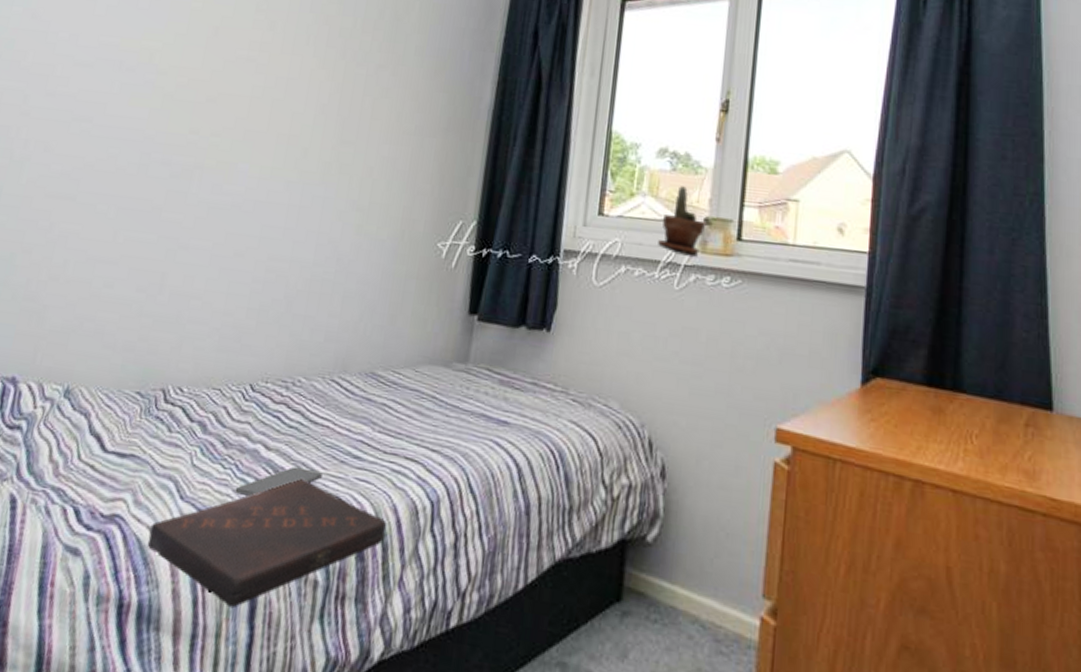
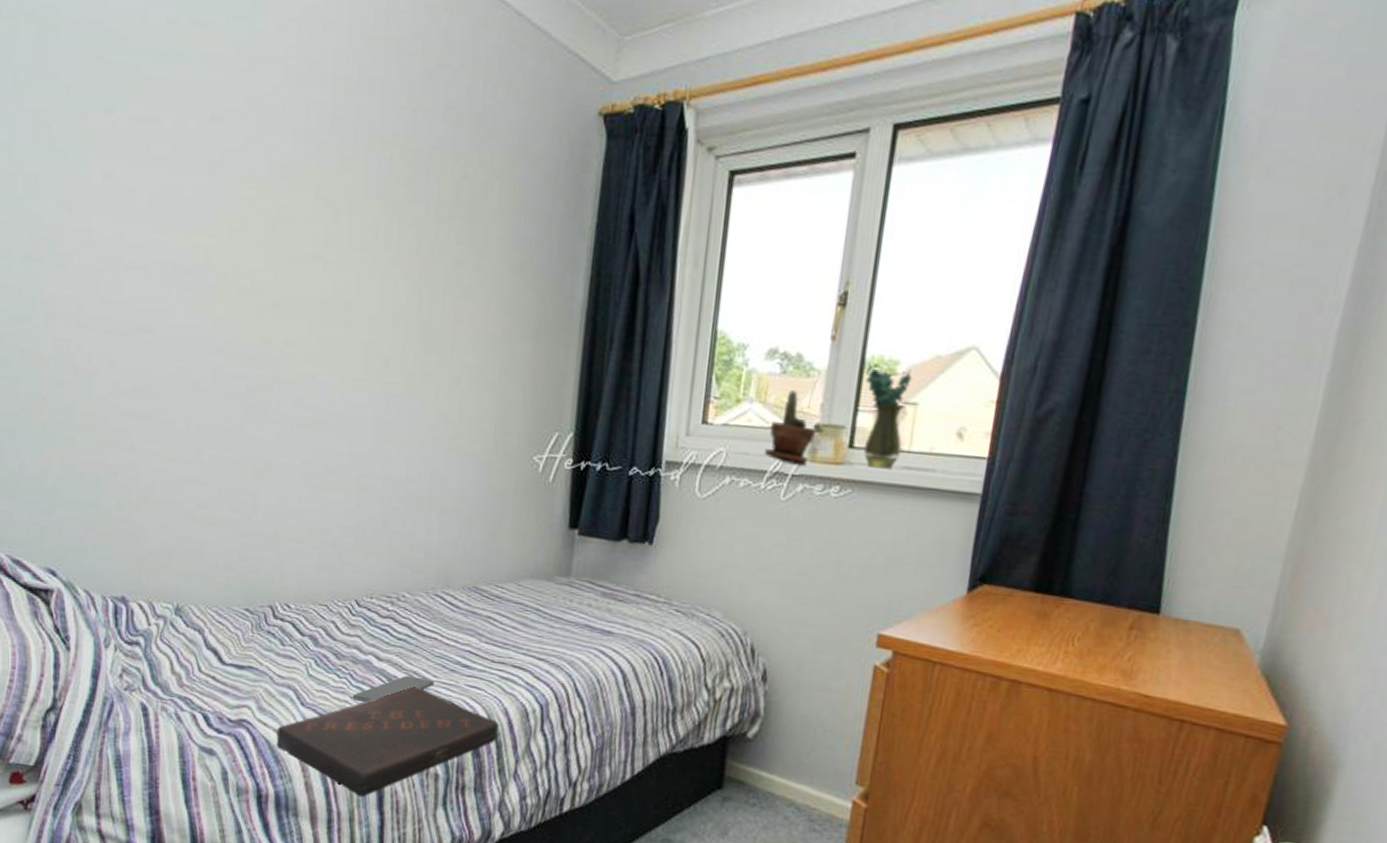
vase: none [748,162,792,263] -> present [863,362,912,471]

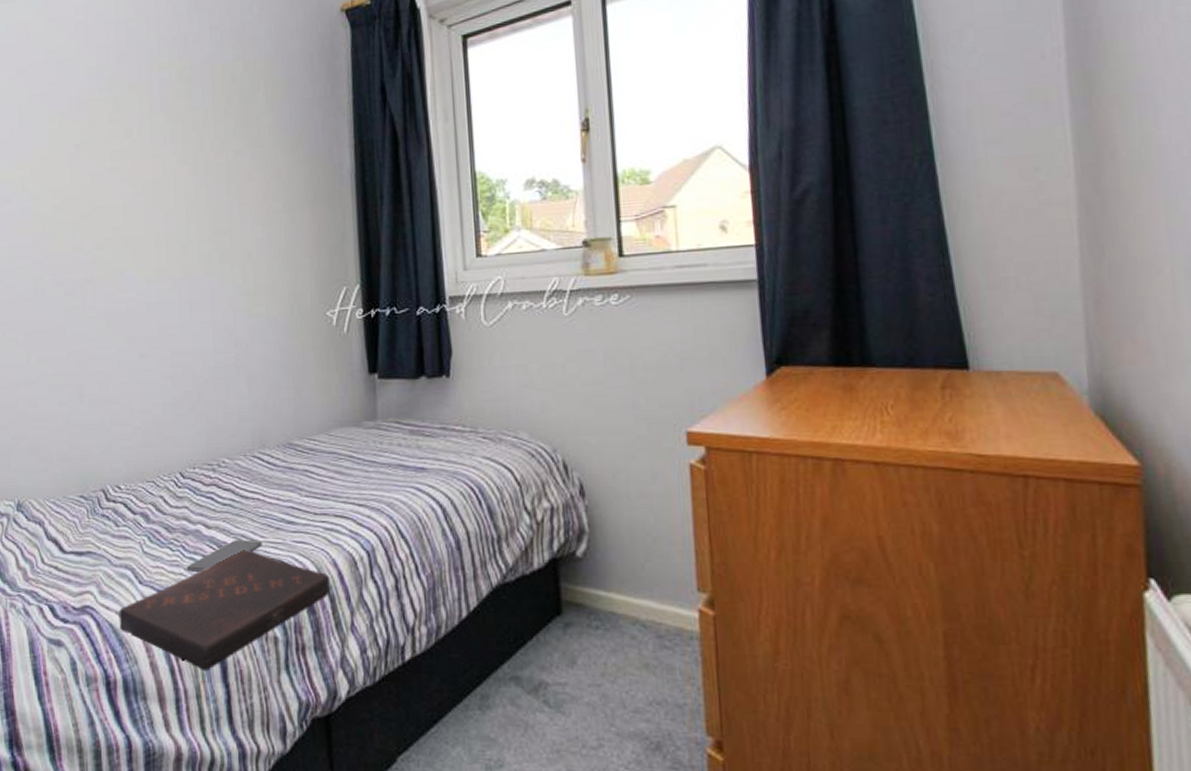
potted plant: present [764,390,817,467] -> none [540,213,586,282]
vase: present [863,362,912,471] -> none [619,176,670,272]

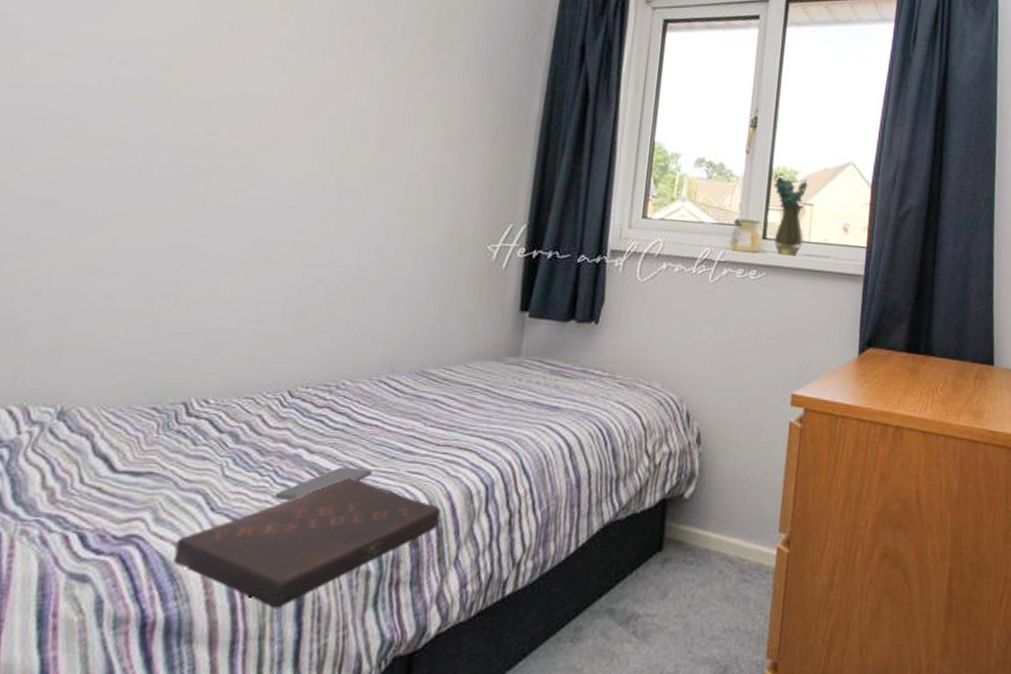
vase: none [619,176,670,272] -> present [773,171,808,258]

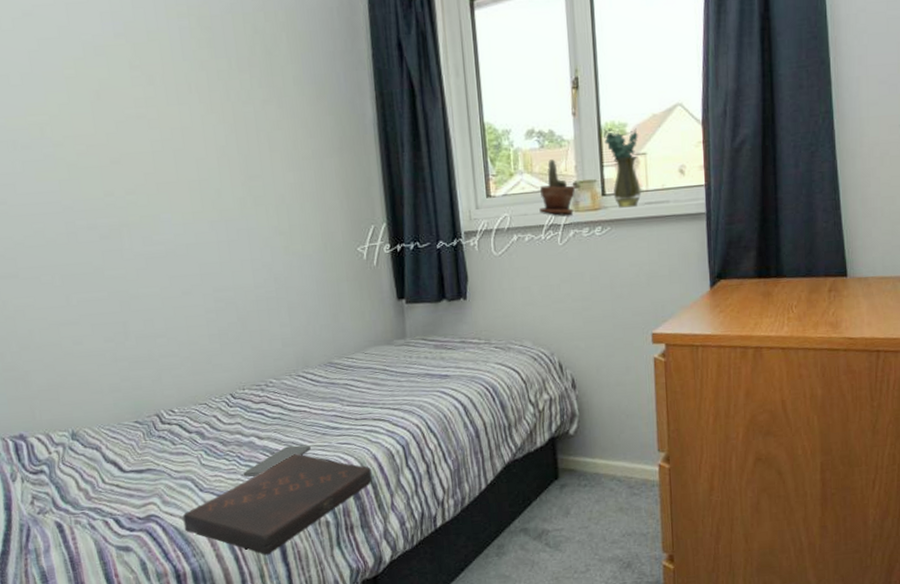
potted plant: none [695,192,737,255] -> present [539,159,576,218]

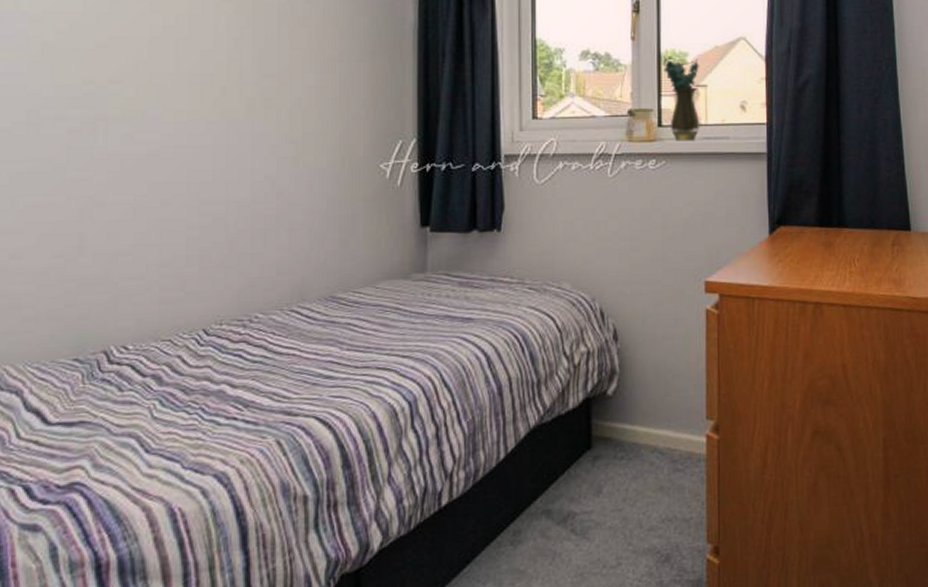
book: present [182,454,372,556] -> none [117,408,367,541]
smartphone: present [243,445,312,478] -> none [205,397,297,437]
potted plant: present [539,159,576,218] -> none [590,84,631,147]

